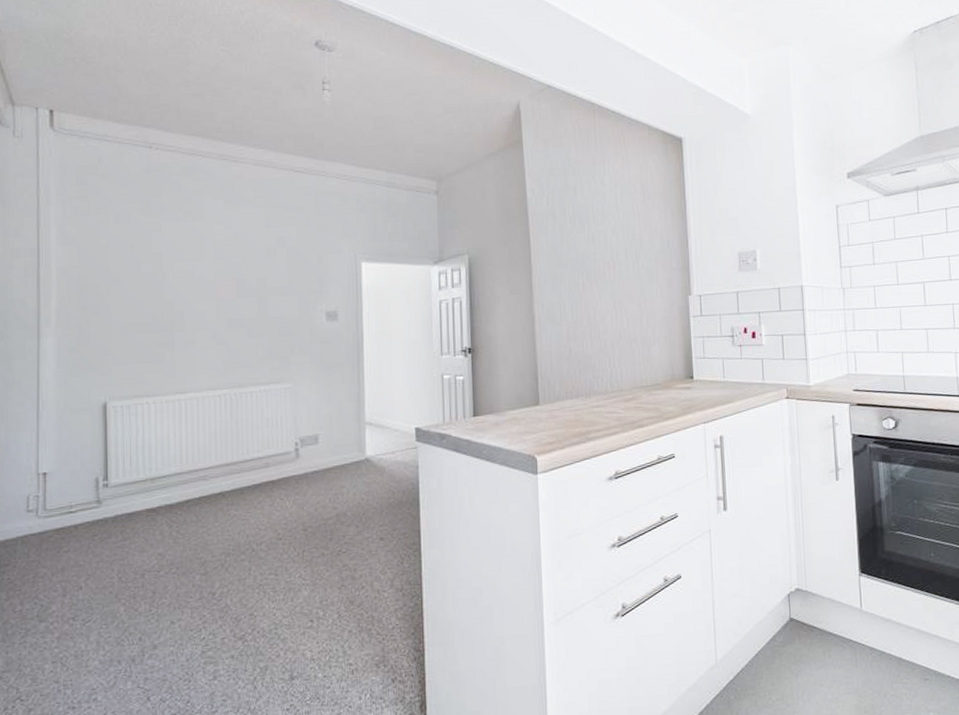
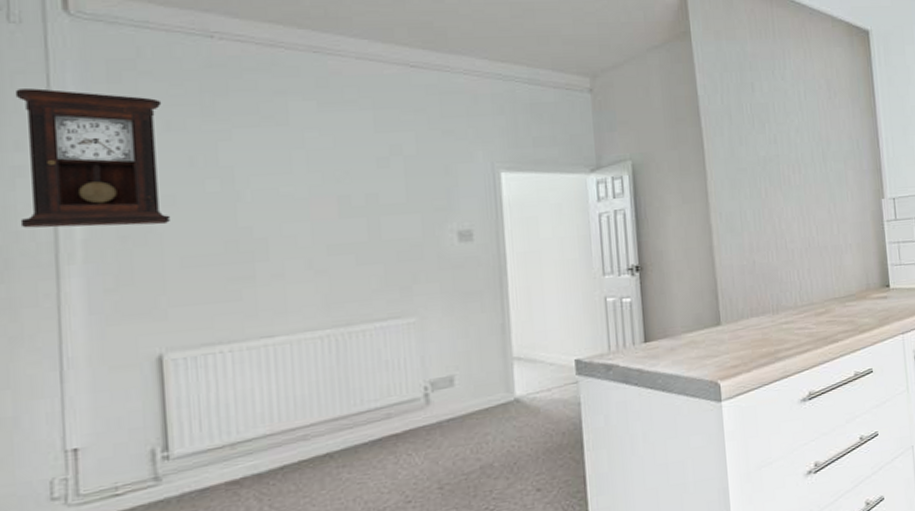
pendulum clock: none [15,188,117,298] -> present [14,88,171,228]

